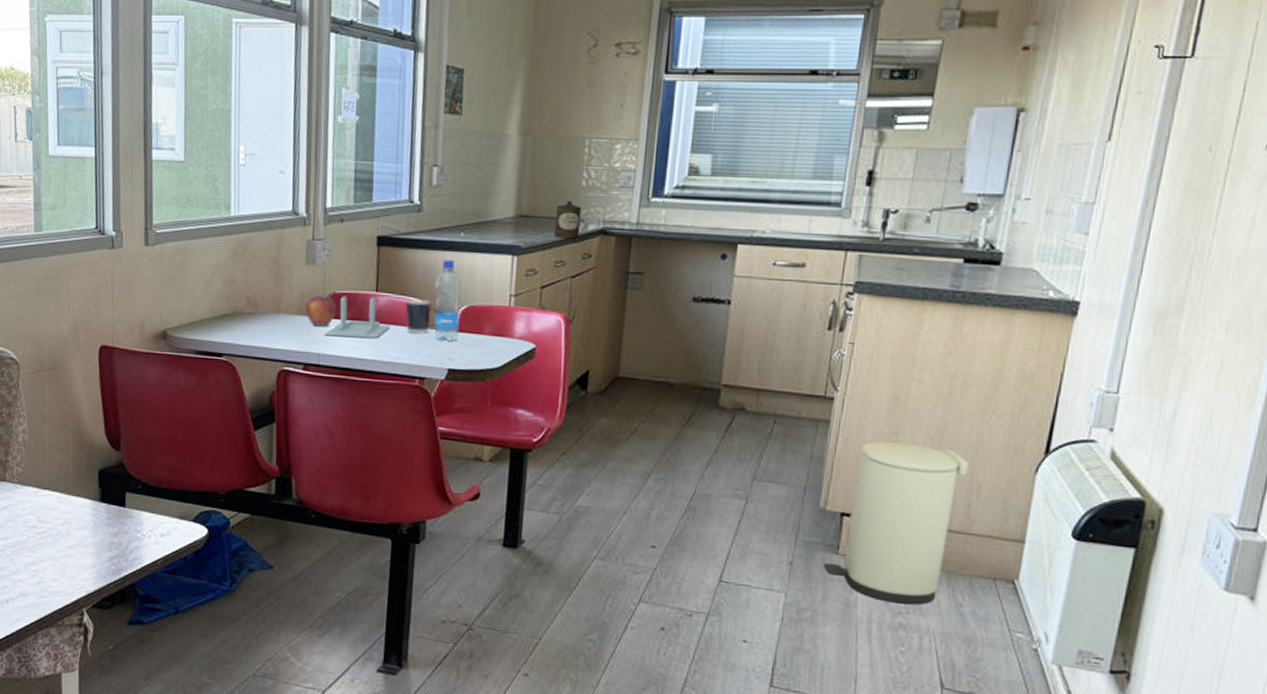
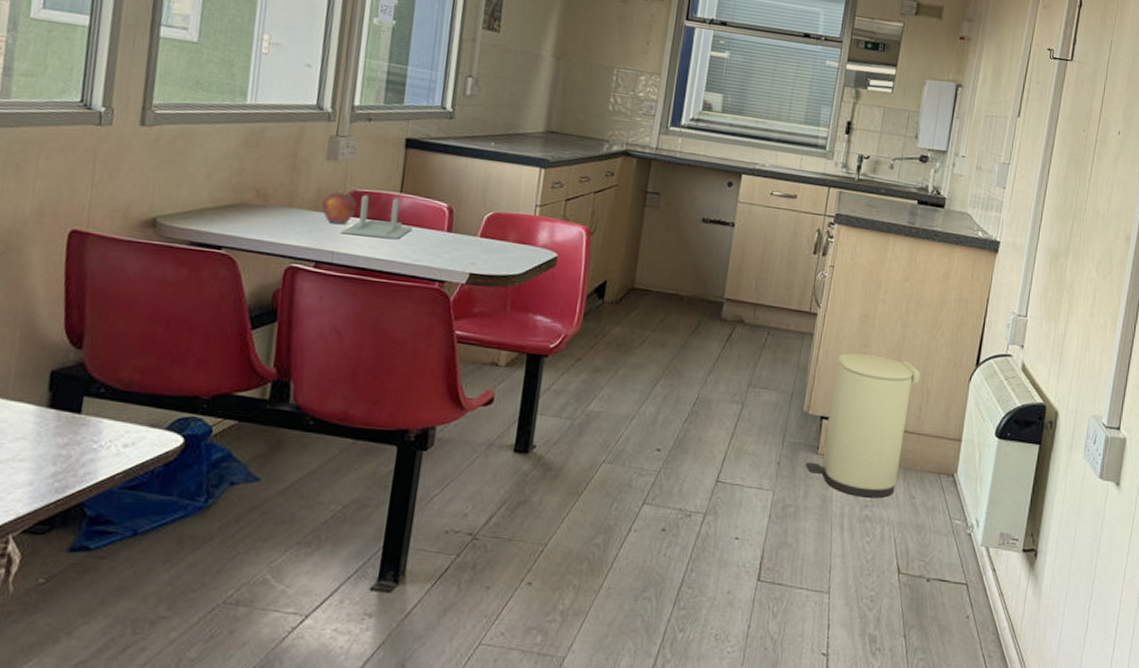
mug: present [405,299,437,334] -> none [429,203,462,237]
bottle: present [434,260,461,342] -> none [457,167,488,247]
canister: present [553,201,582,239] -> none [580,122,607,157]

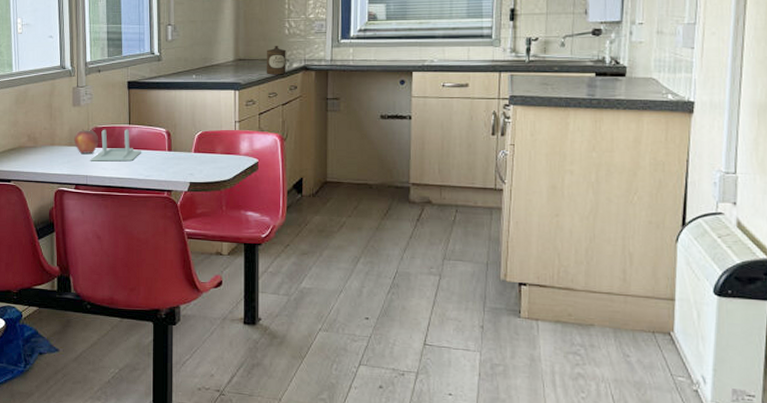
canister: none [580,122,607,157] -> present [266,46,286,75]
pedal bin: present [805,352,920,499] -> none [508,222,620,357]

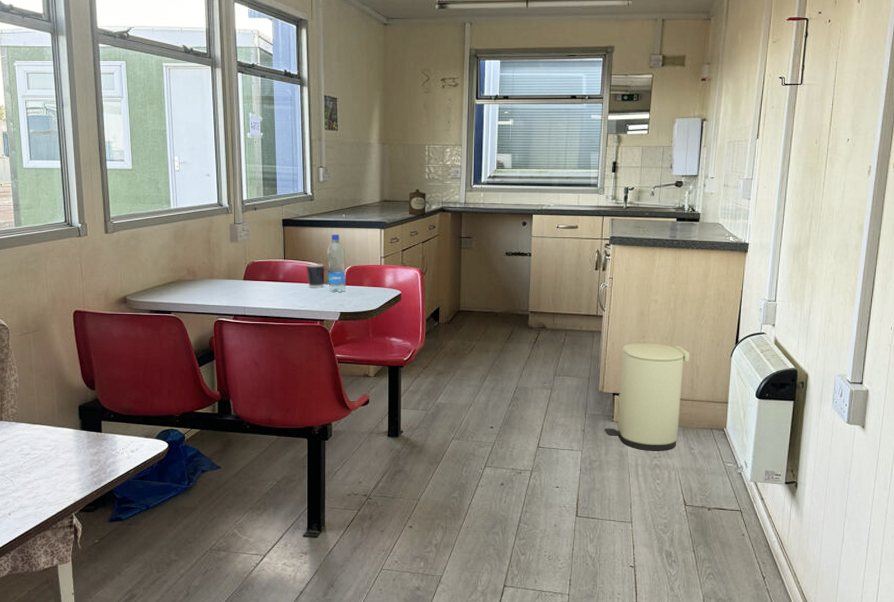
fruit: present [74,129,99,154] -> none [232,263,256,286]
napkin holder: present [90,129,141,162] -> none [247,263,295,294]
mug: none [153,129,178,155] -> present [306,264,329,288]
bottle: none [175,97,196,161] -> present [327,234,346,293]
pedal bin: none [508,222,620,357] -> present [604,342,690,451]

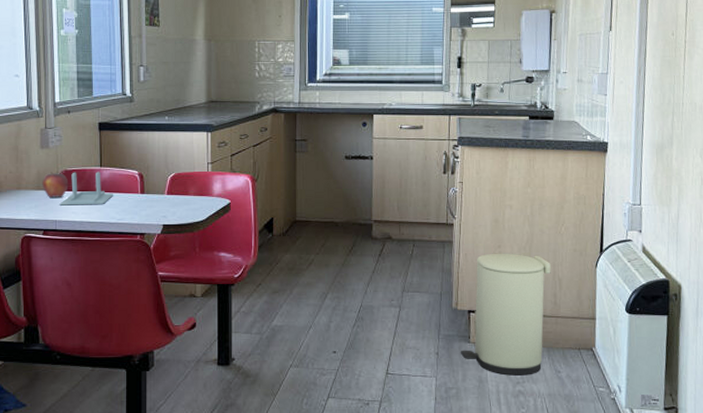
fruit: none [232,263,256,286] -> present [42,172,69,198]
napkin holder: none [247,263,295,294] -> present [59,171,113,206]
mug: present [306,264,329,288] -> none [125,171,150,198]
bottle: present [327,234,346,293] -> none [148,138,169,203]
canister: present [408,189,426,216] -> none [237,88,257,117]

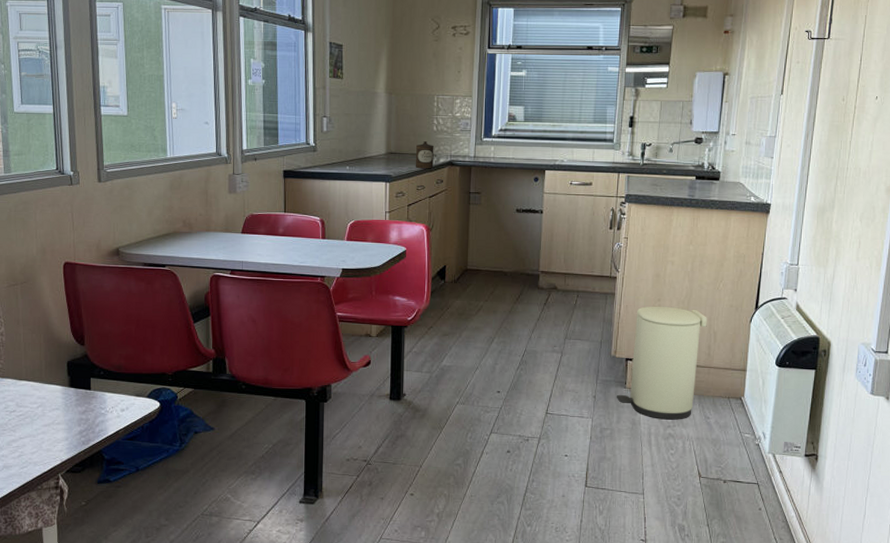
fruit: present [42,172,69,198] -> none [230,216,255,240]
napkin holder: present [59,171,113,206] -> none [246,216,296,248]
canister: none [237,88,257,117] -> present [415,141,434,169]

